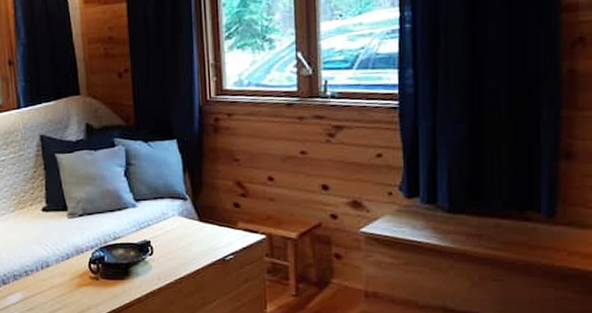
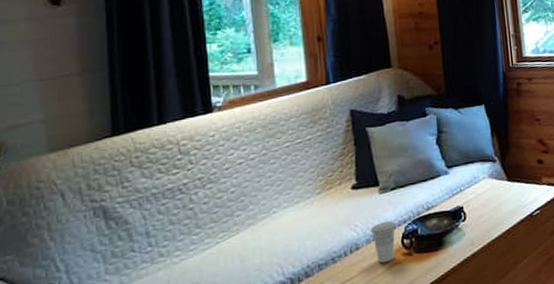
cup: none [59,246,83,283] -> present [370,221,395,264]

